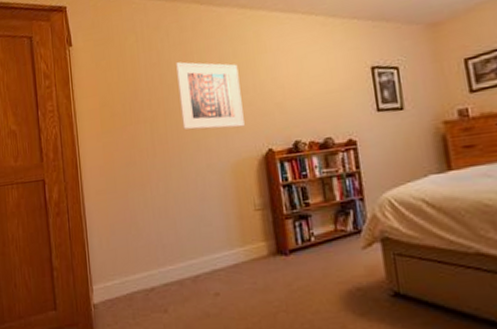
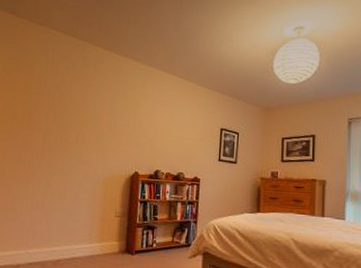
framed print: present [176,61,245,130] -> none [71,89,124,151]

